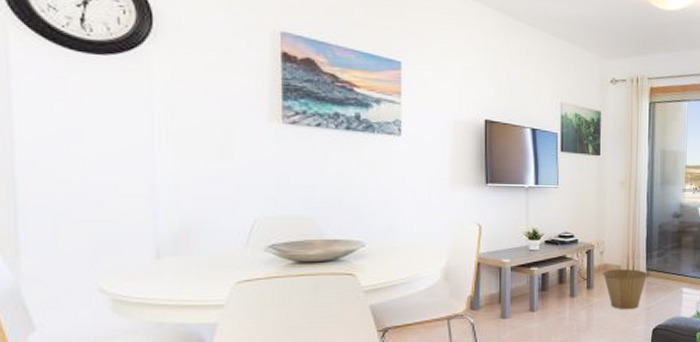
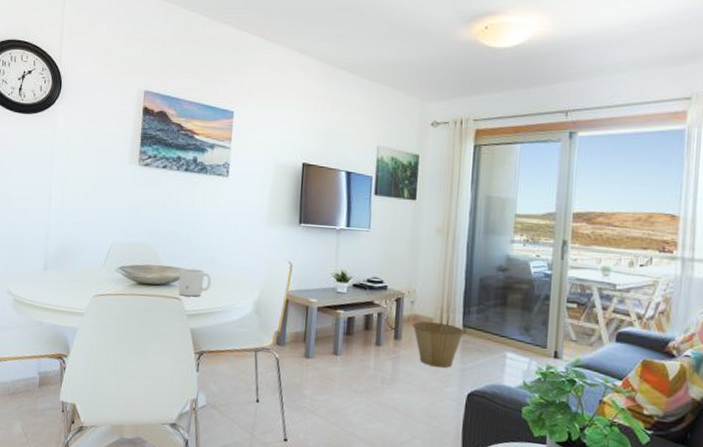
mug: none [349,240,391,271] -> present [178,268,212,297]

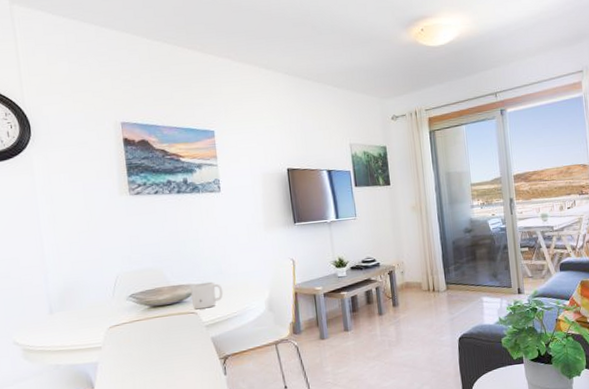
basket: present [411,321,465,368] -> none [405,284,448,323]

